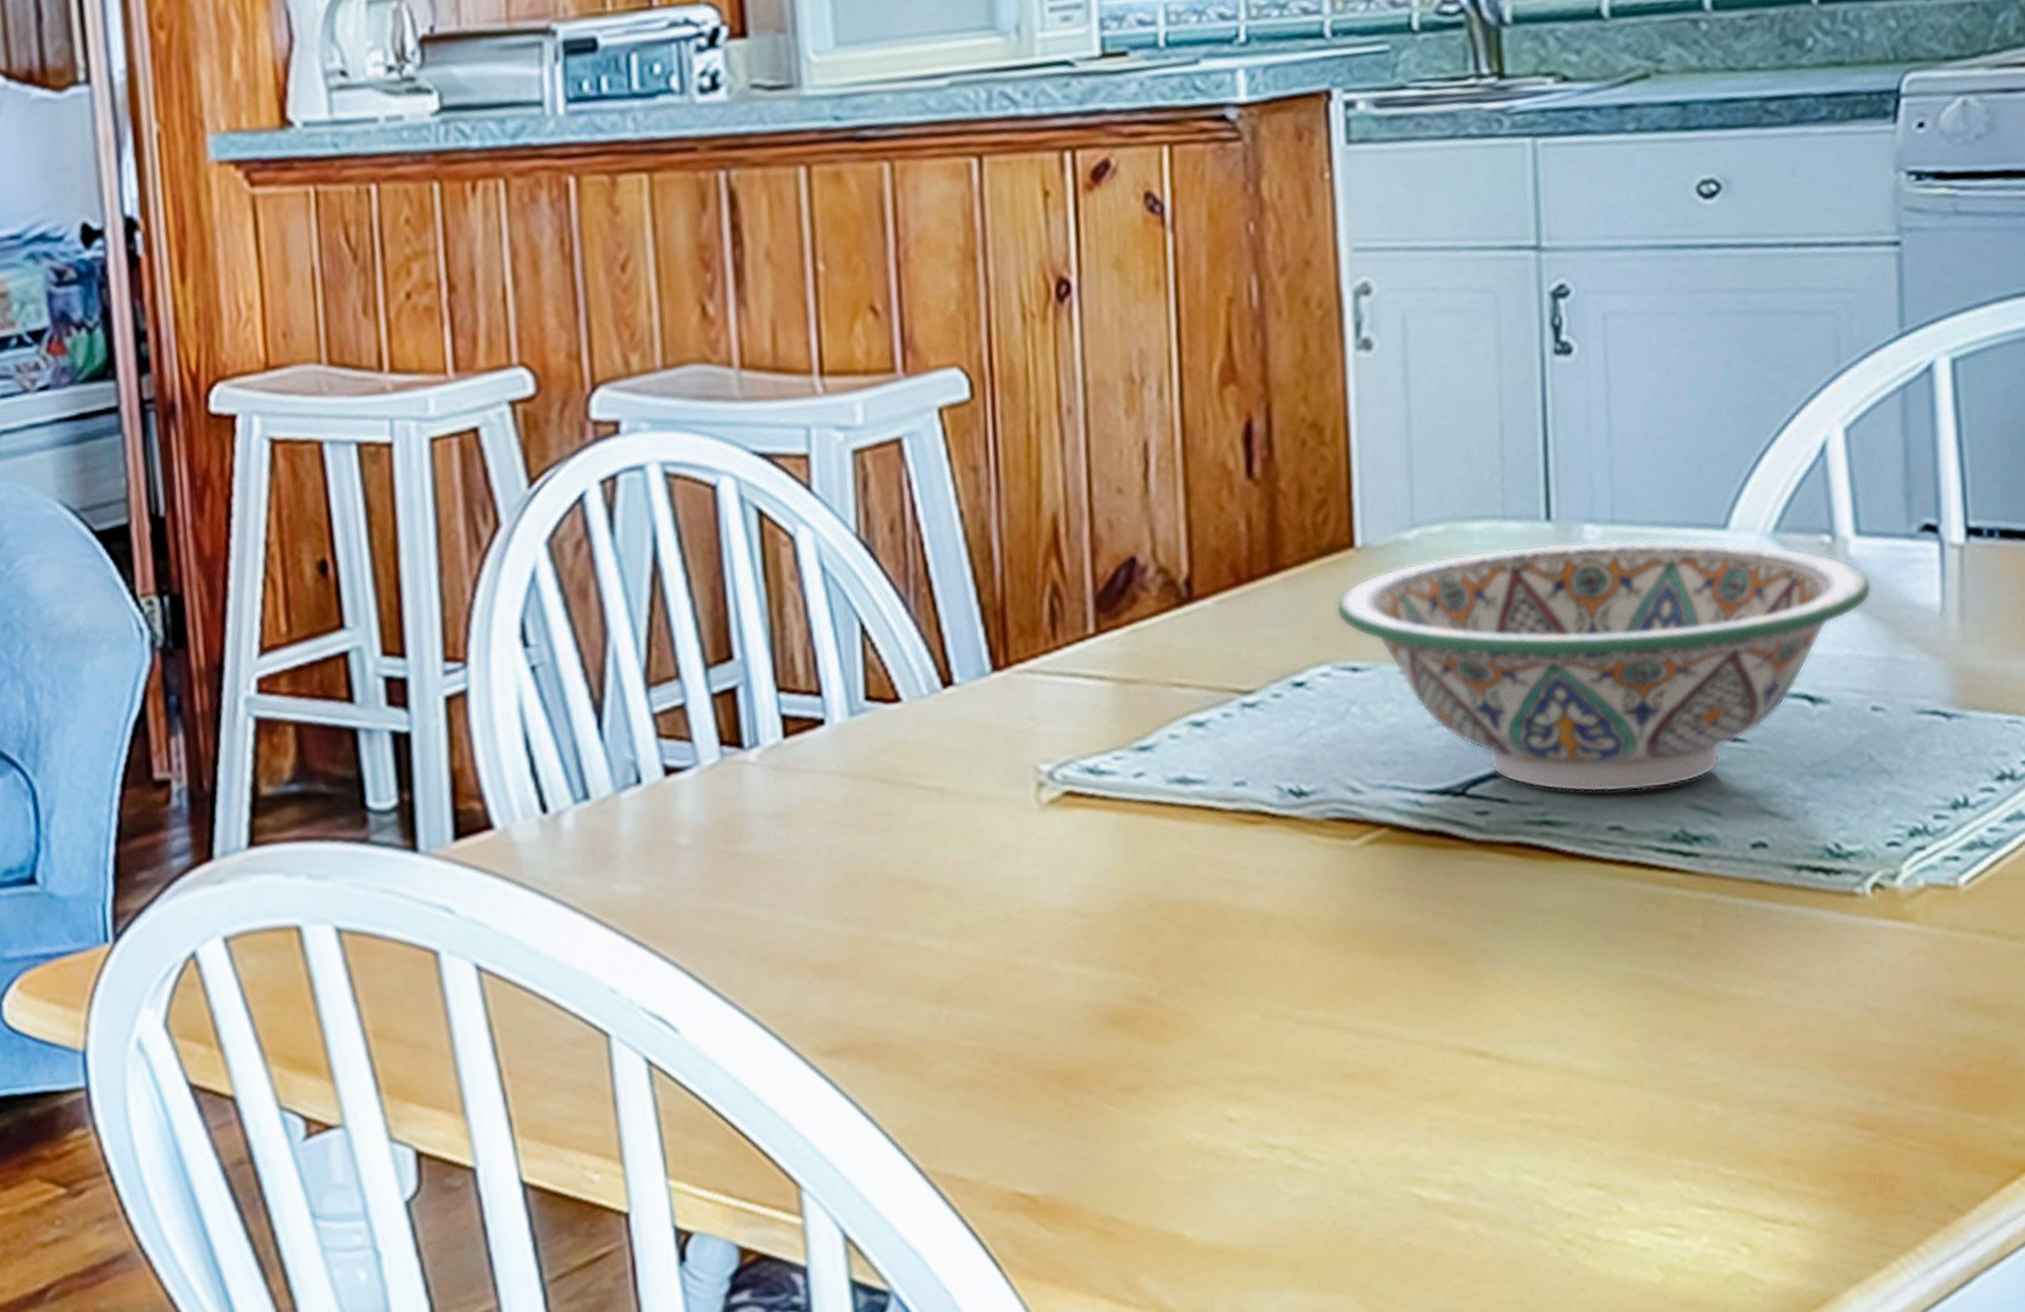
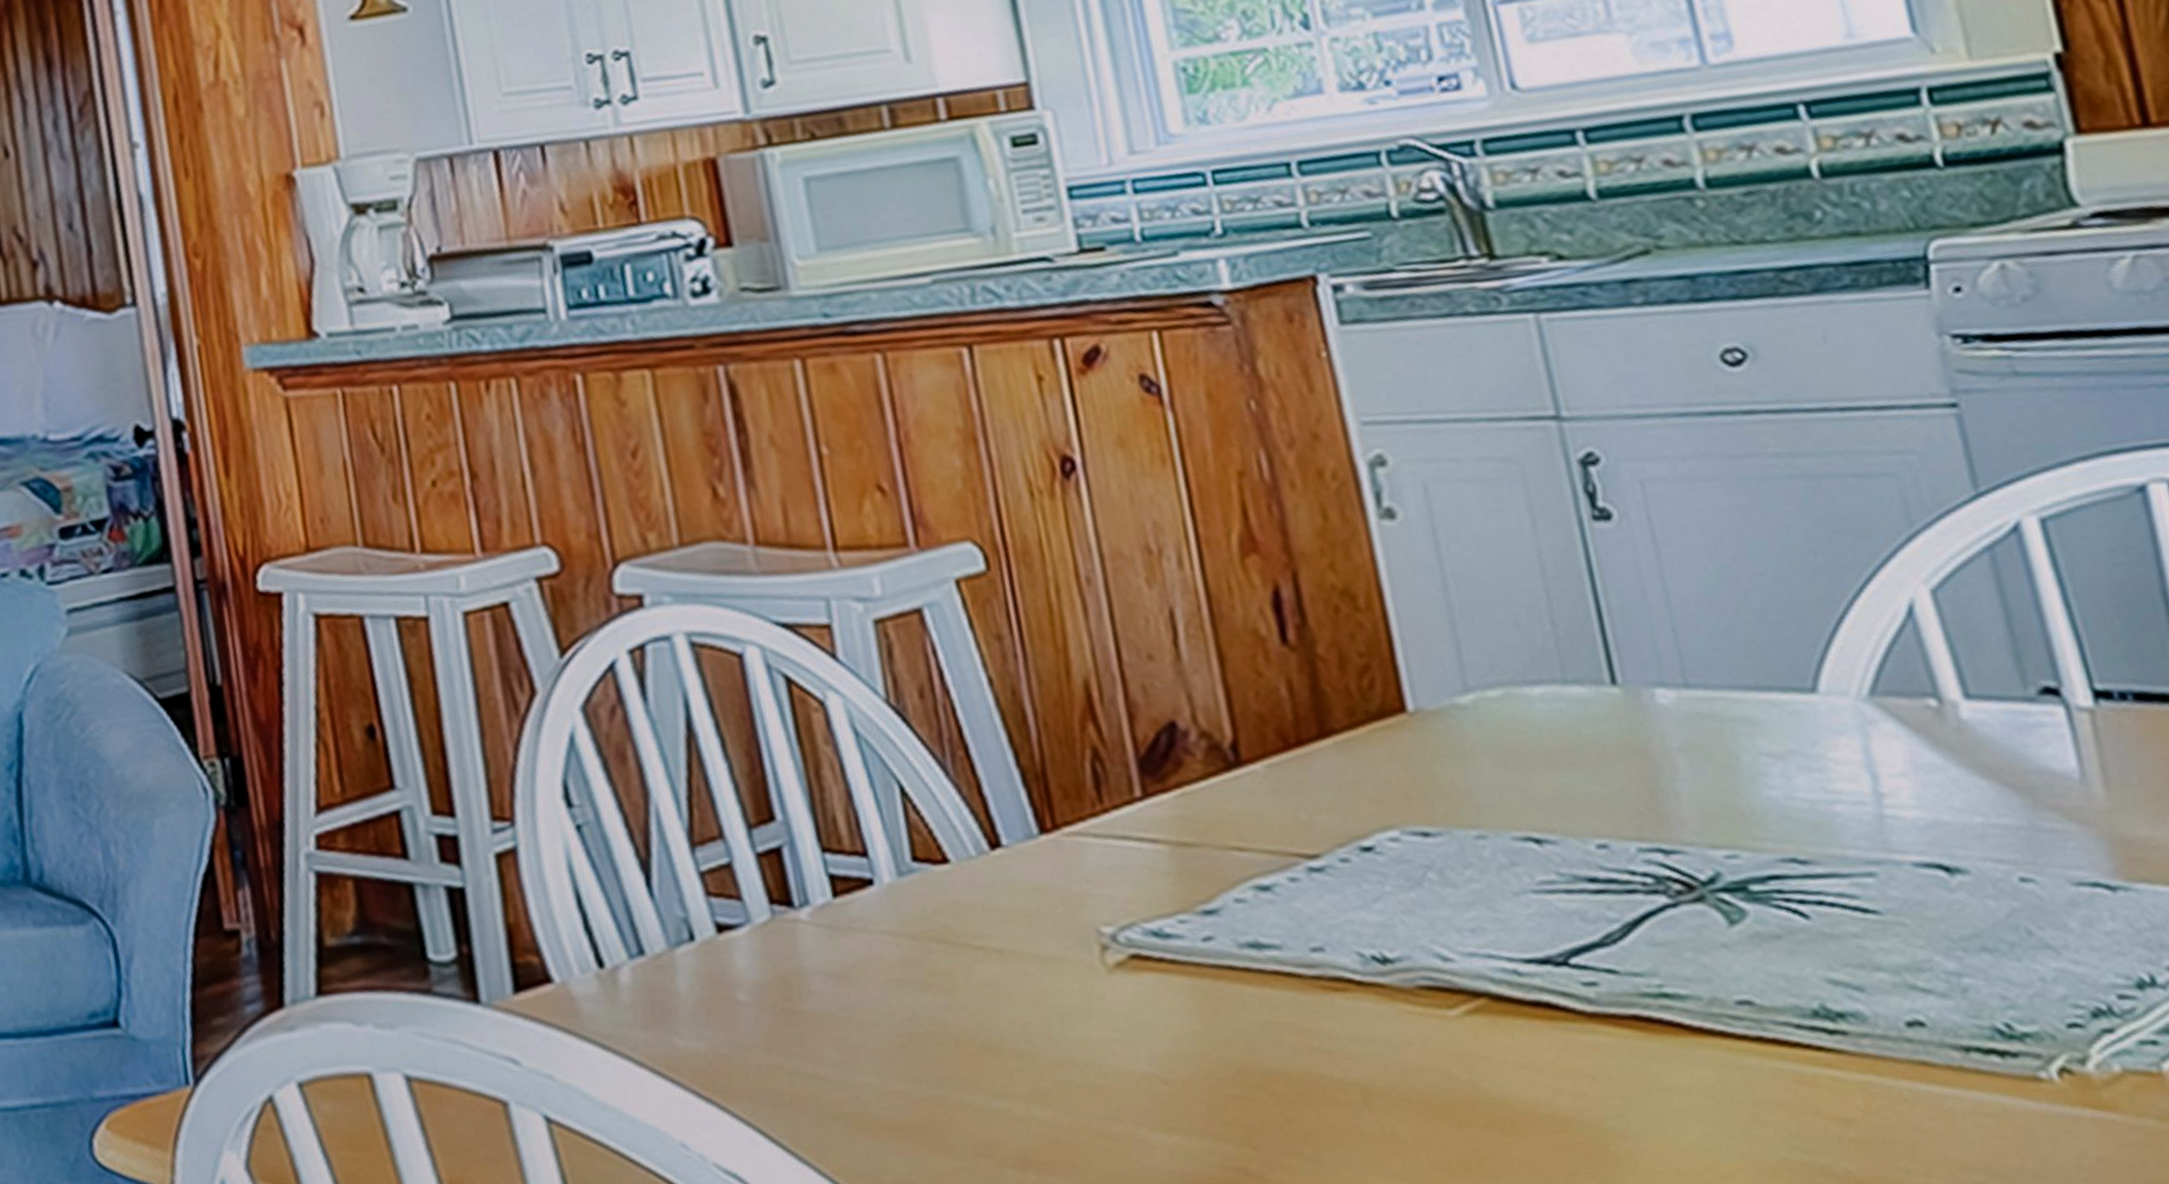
decorative bowl: present [1335,540,1872,793] -> none [1394,704,1996,965]

